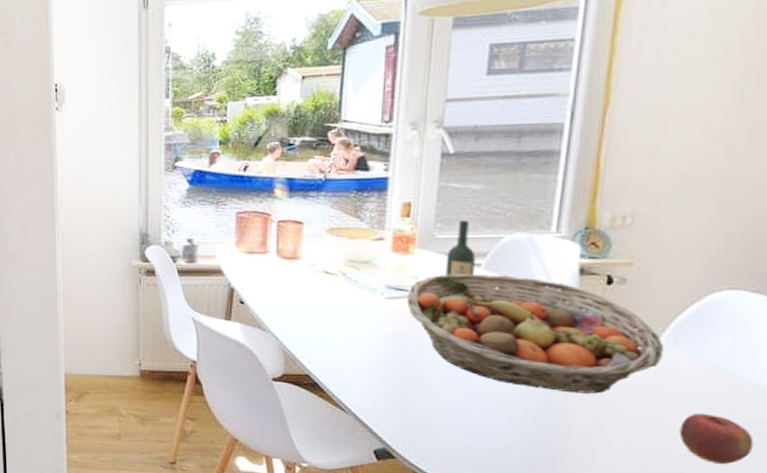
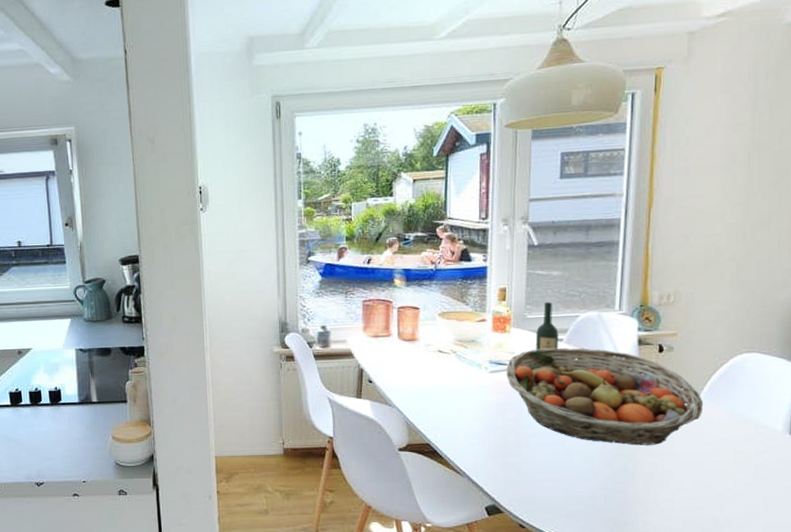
apple: present [679,413,754,465] -> none [718,455,772,498]

